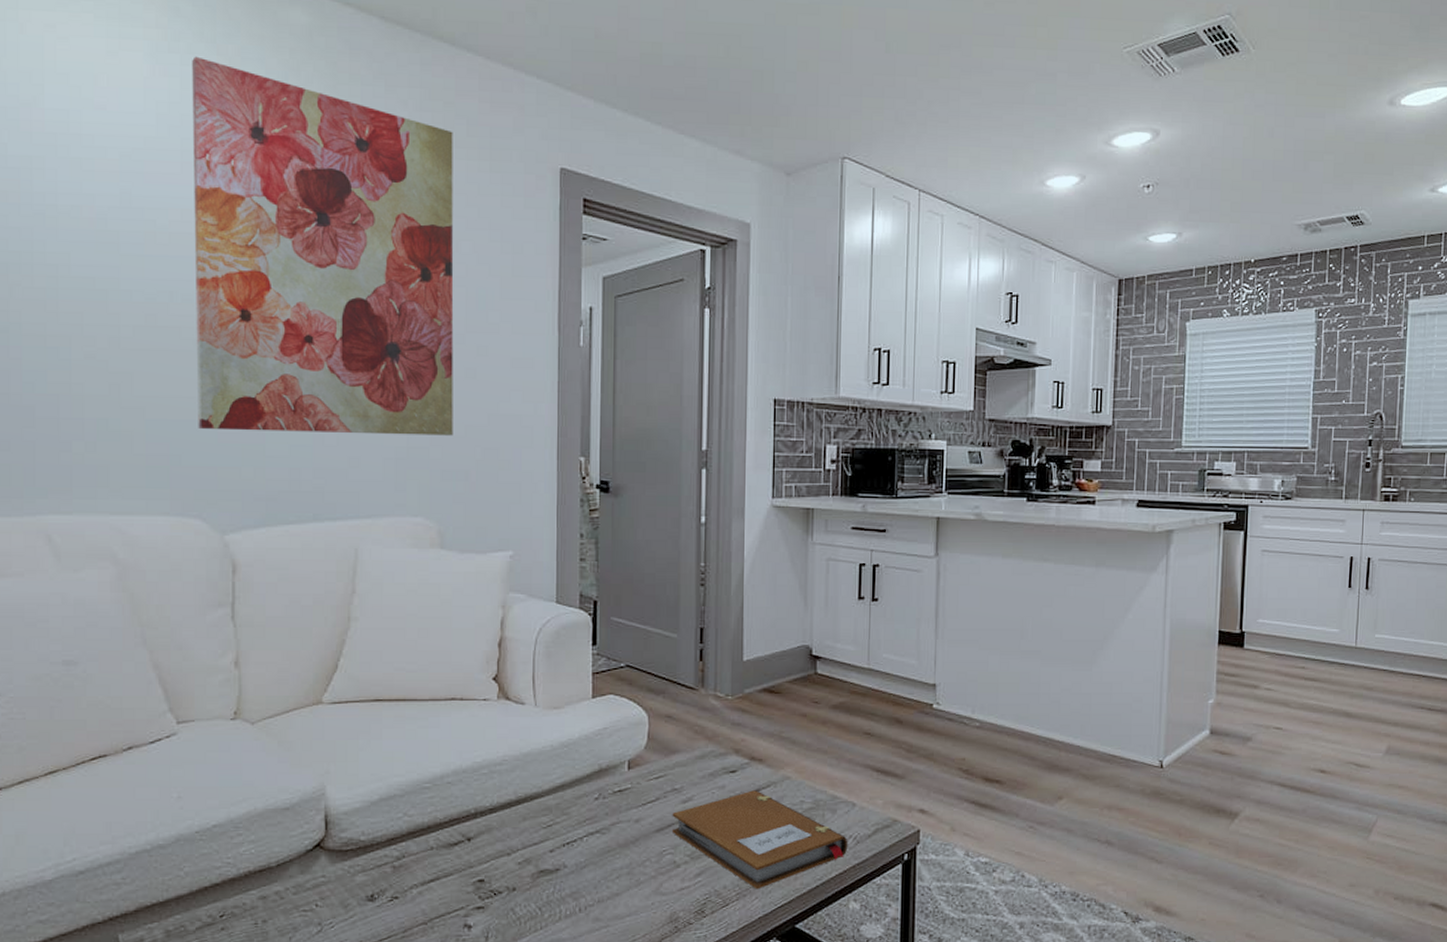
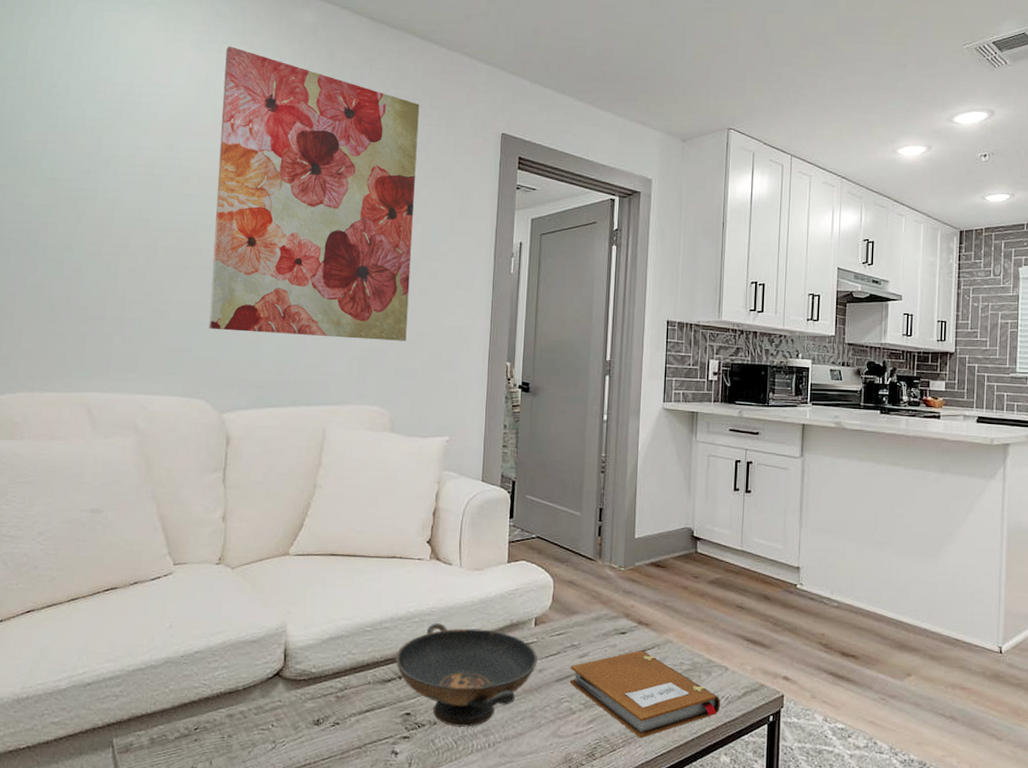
decorative bowl: none [462,774,633,891] -> present [395,623,538,727]

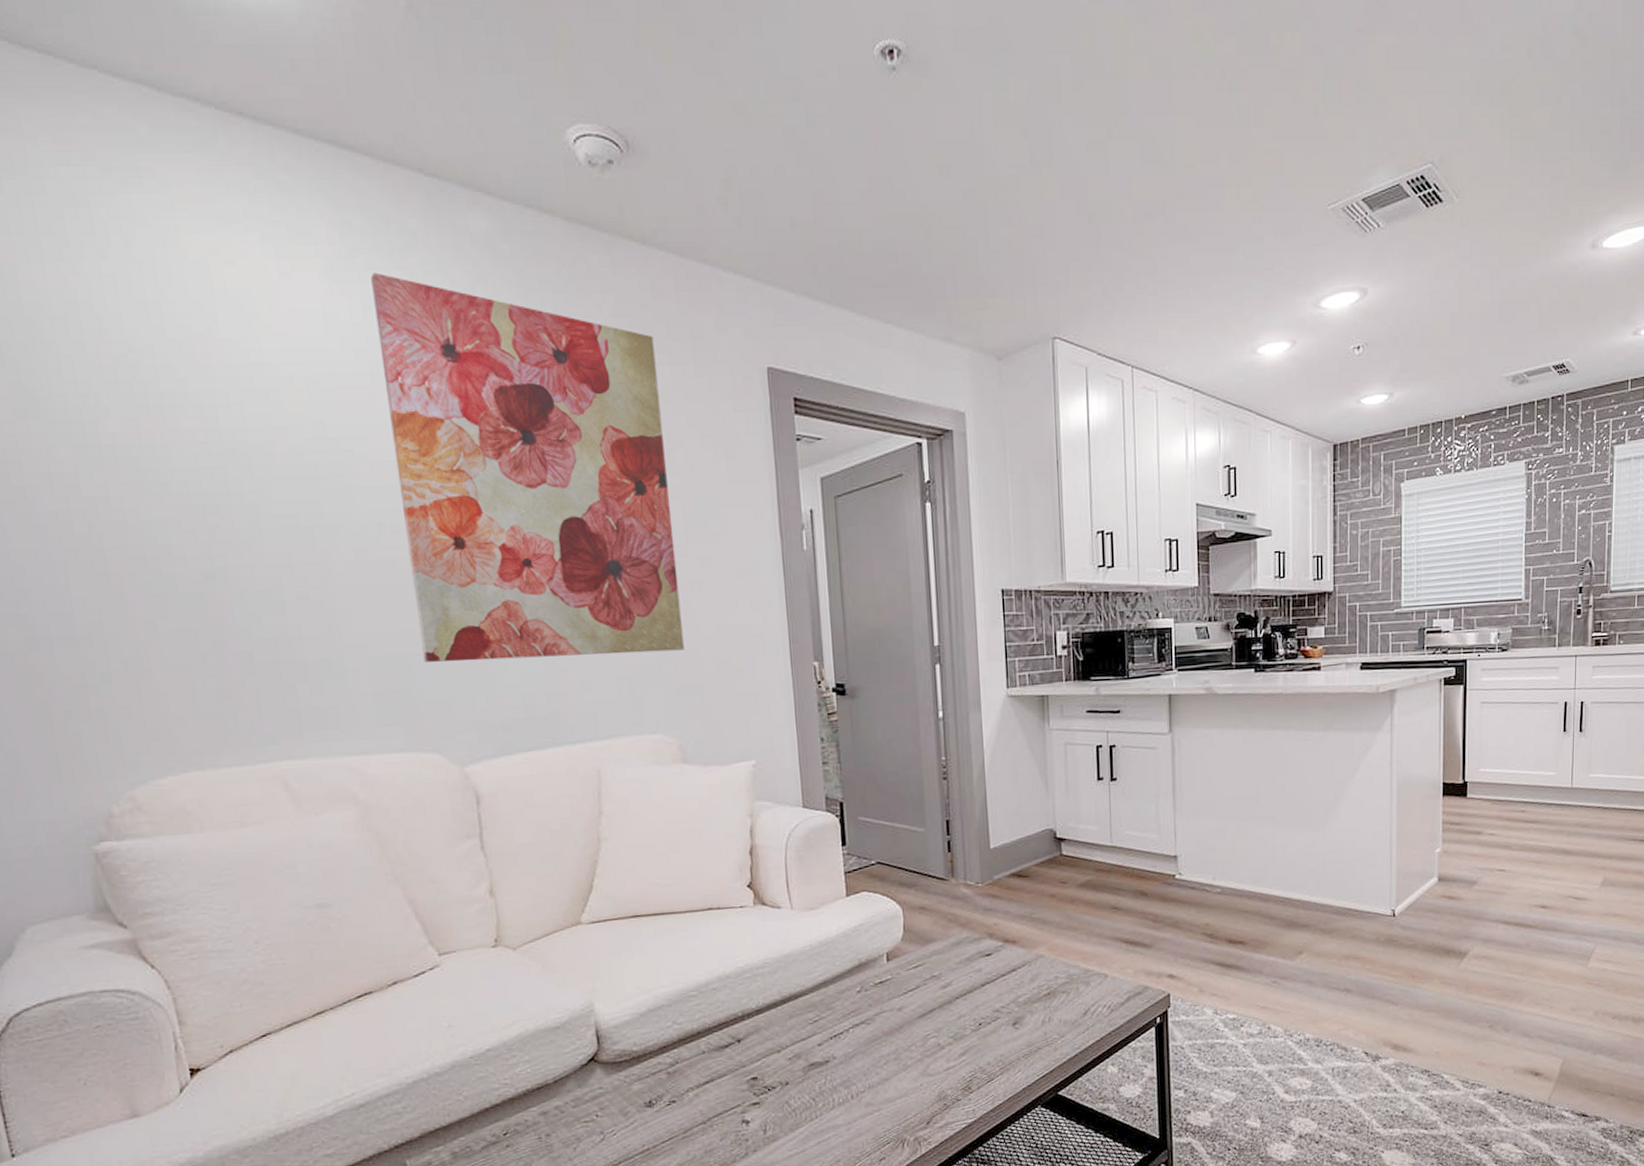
decorative bowl: present [395,623,538,727] -> none [730,973,895,1084]
notebook: present [569,650,721,739] -> none [932,970,1103,1063]

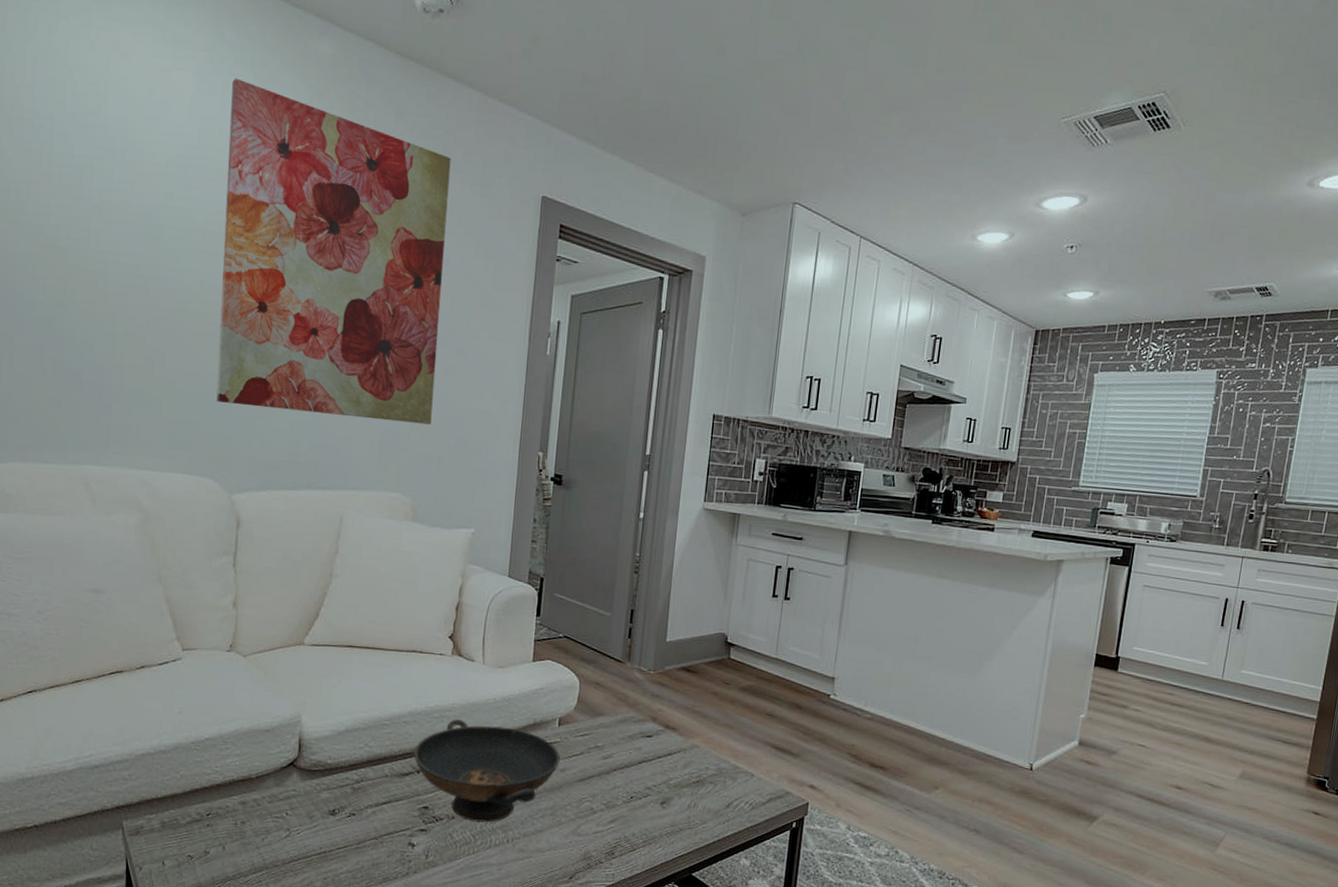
decorative bowl: none [730,973,895,1084] -> present [414,719,561,823]

